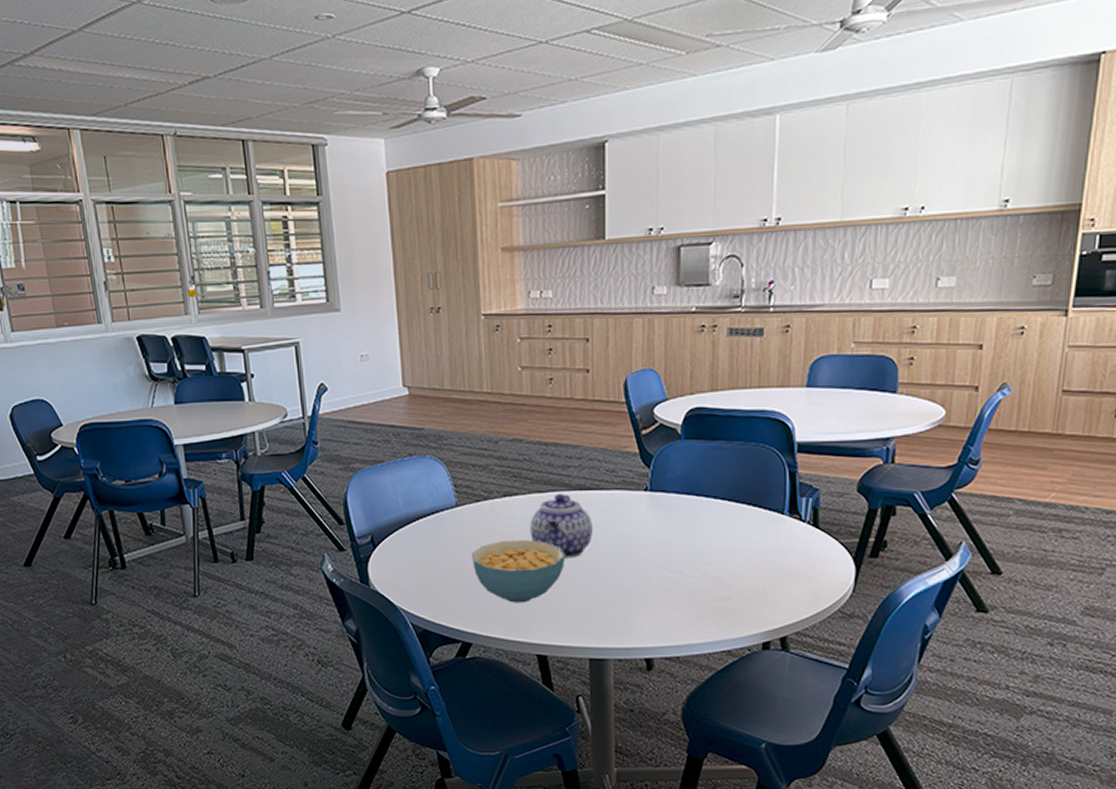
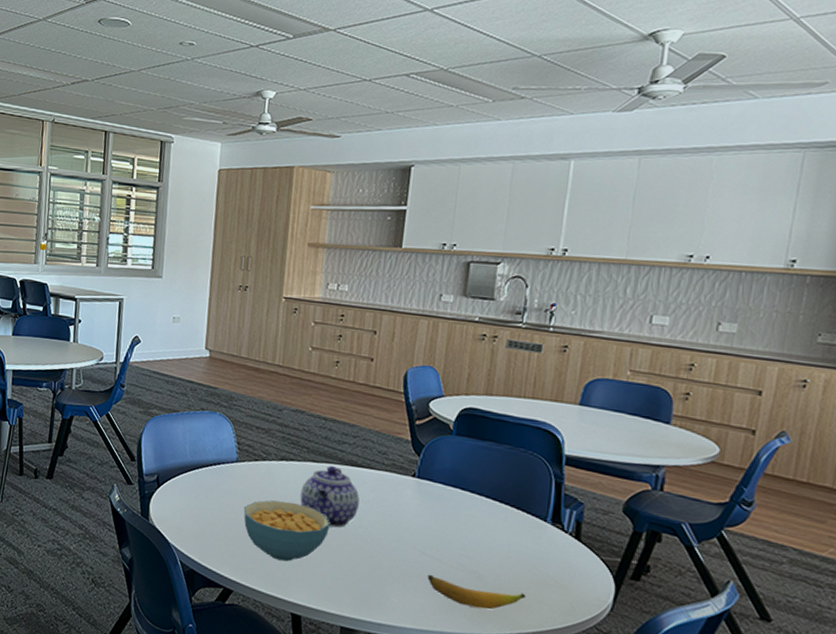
banana: none [671,588,770,614] -> present [427,574,526,610]

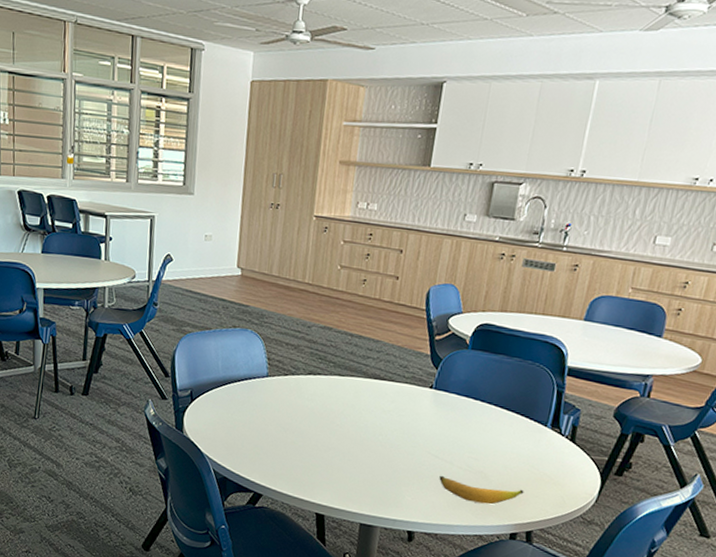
cereal bowl: present [243,500,330,562] -> none [273,412,353,468]
teapot: present [300,466,360,528] -> none [326,379,381,436]

